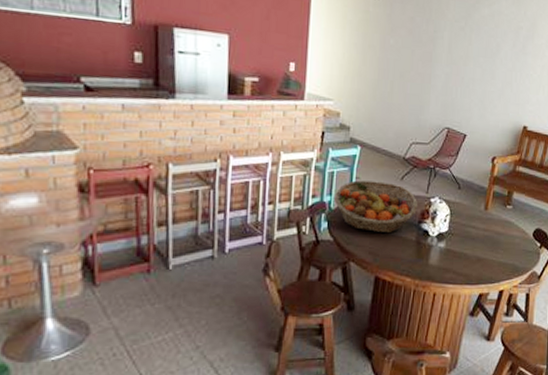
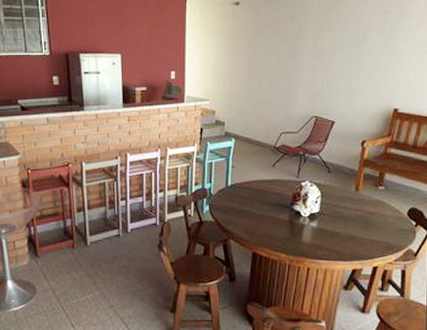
fruit basket: present [334,180,417,234] -> none [214,169,289,215]

